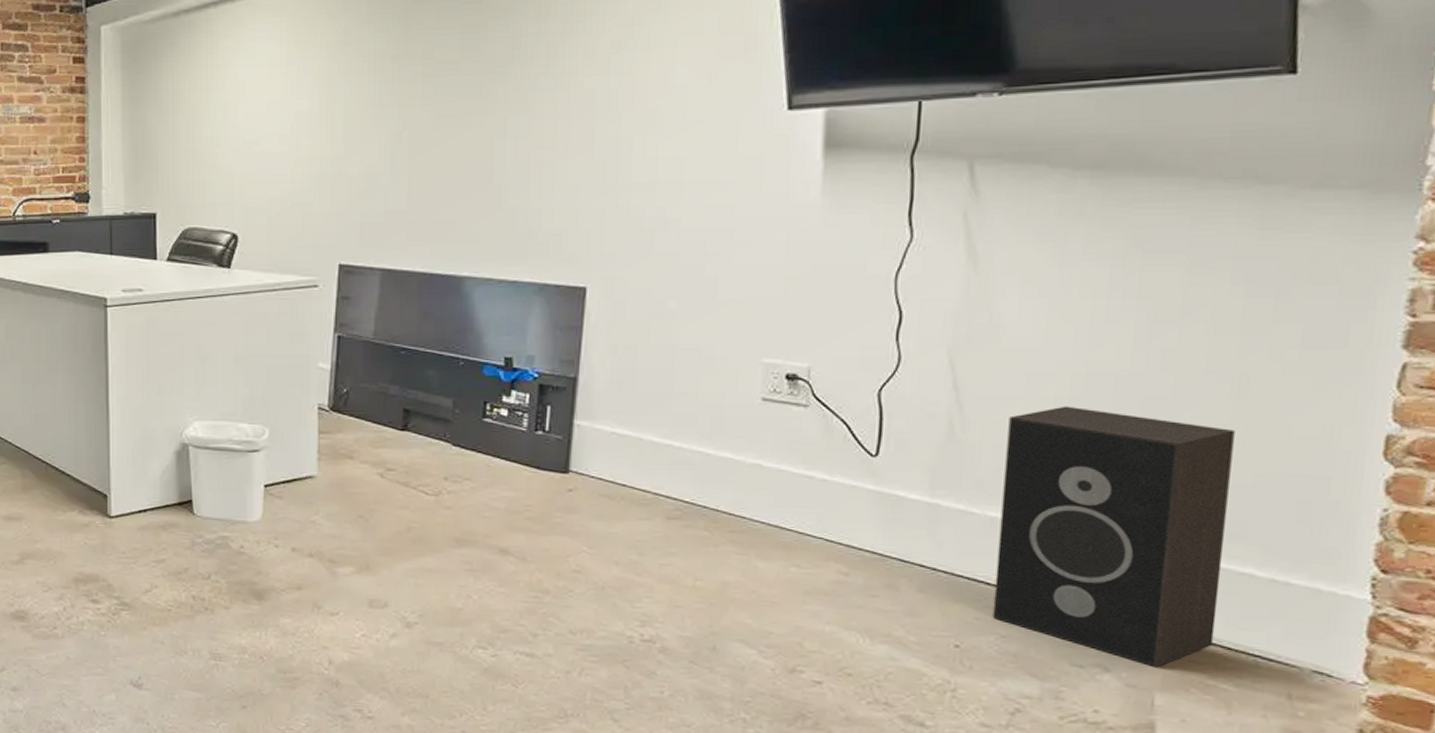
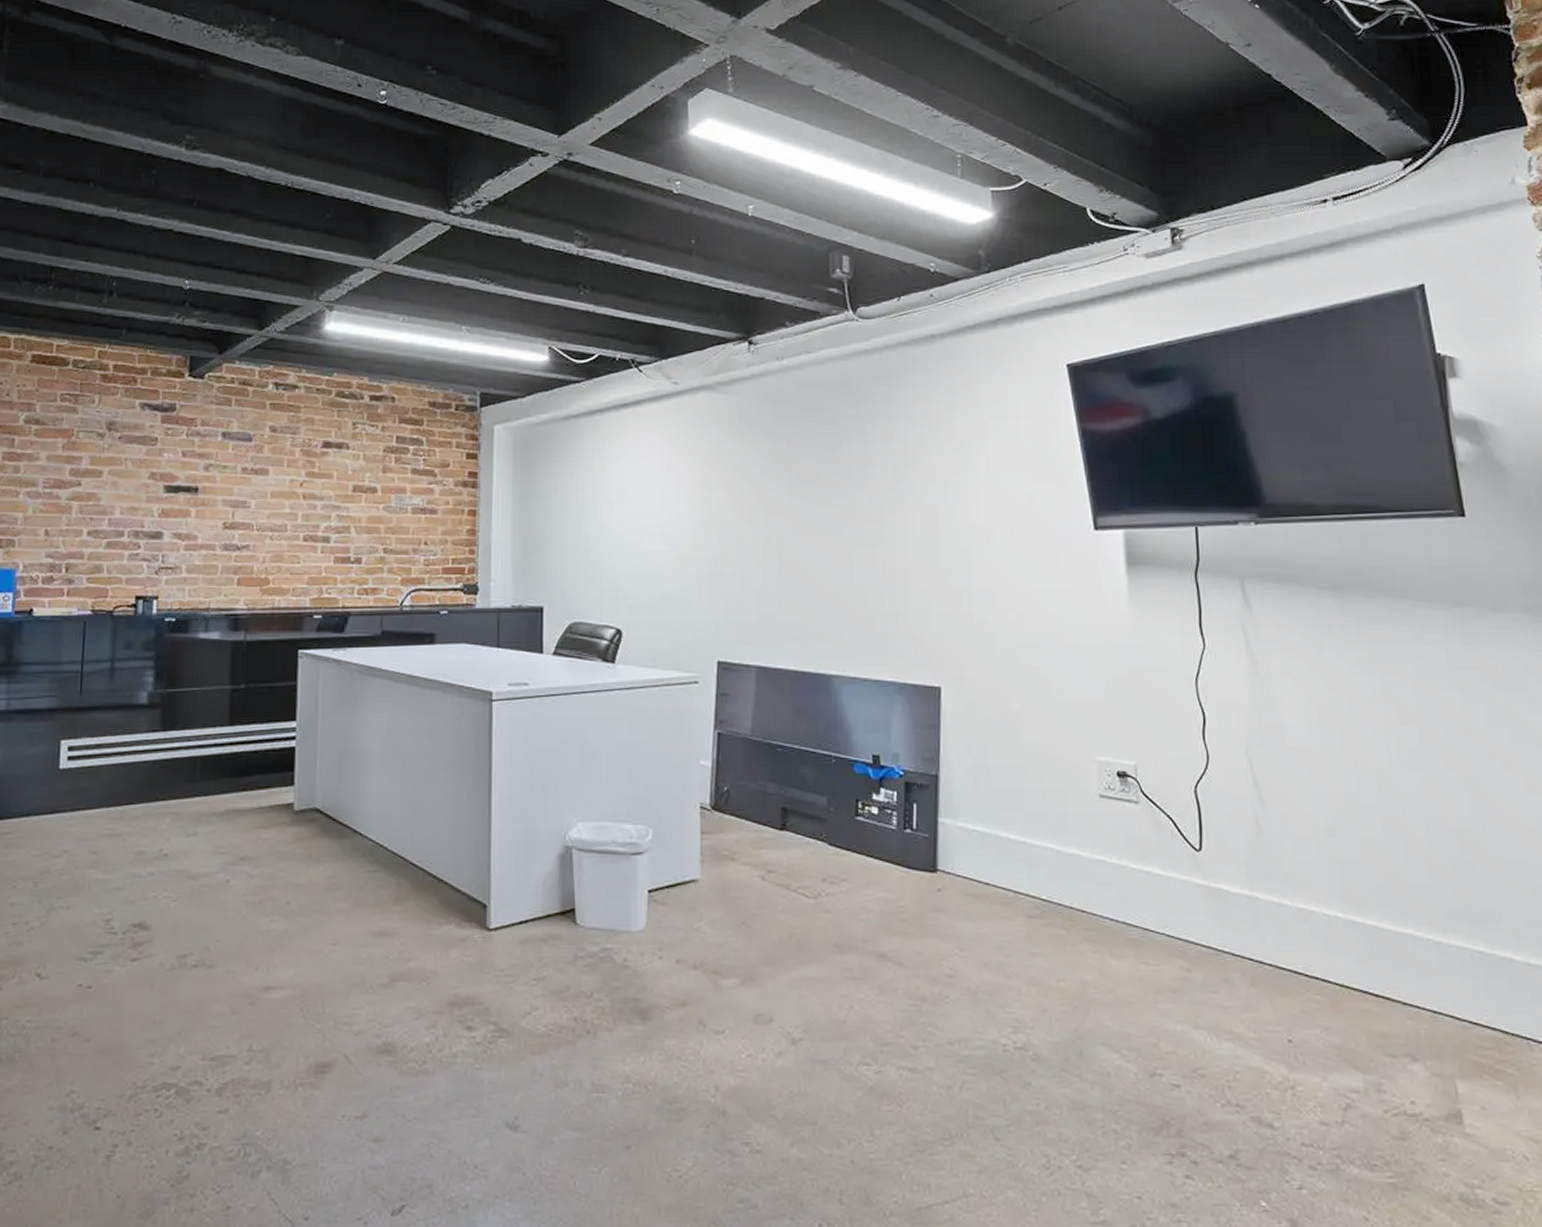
speaker: present [992,406,1235,668] -> none [1302,801,1494,1055]

